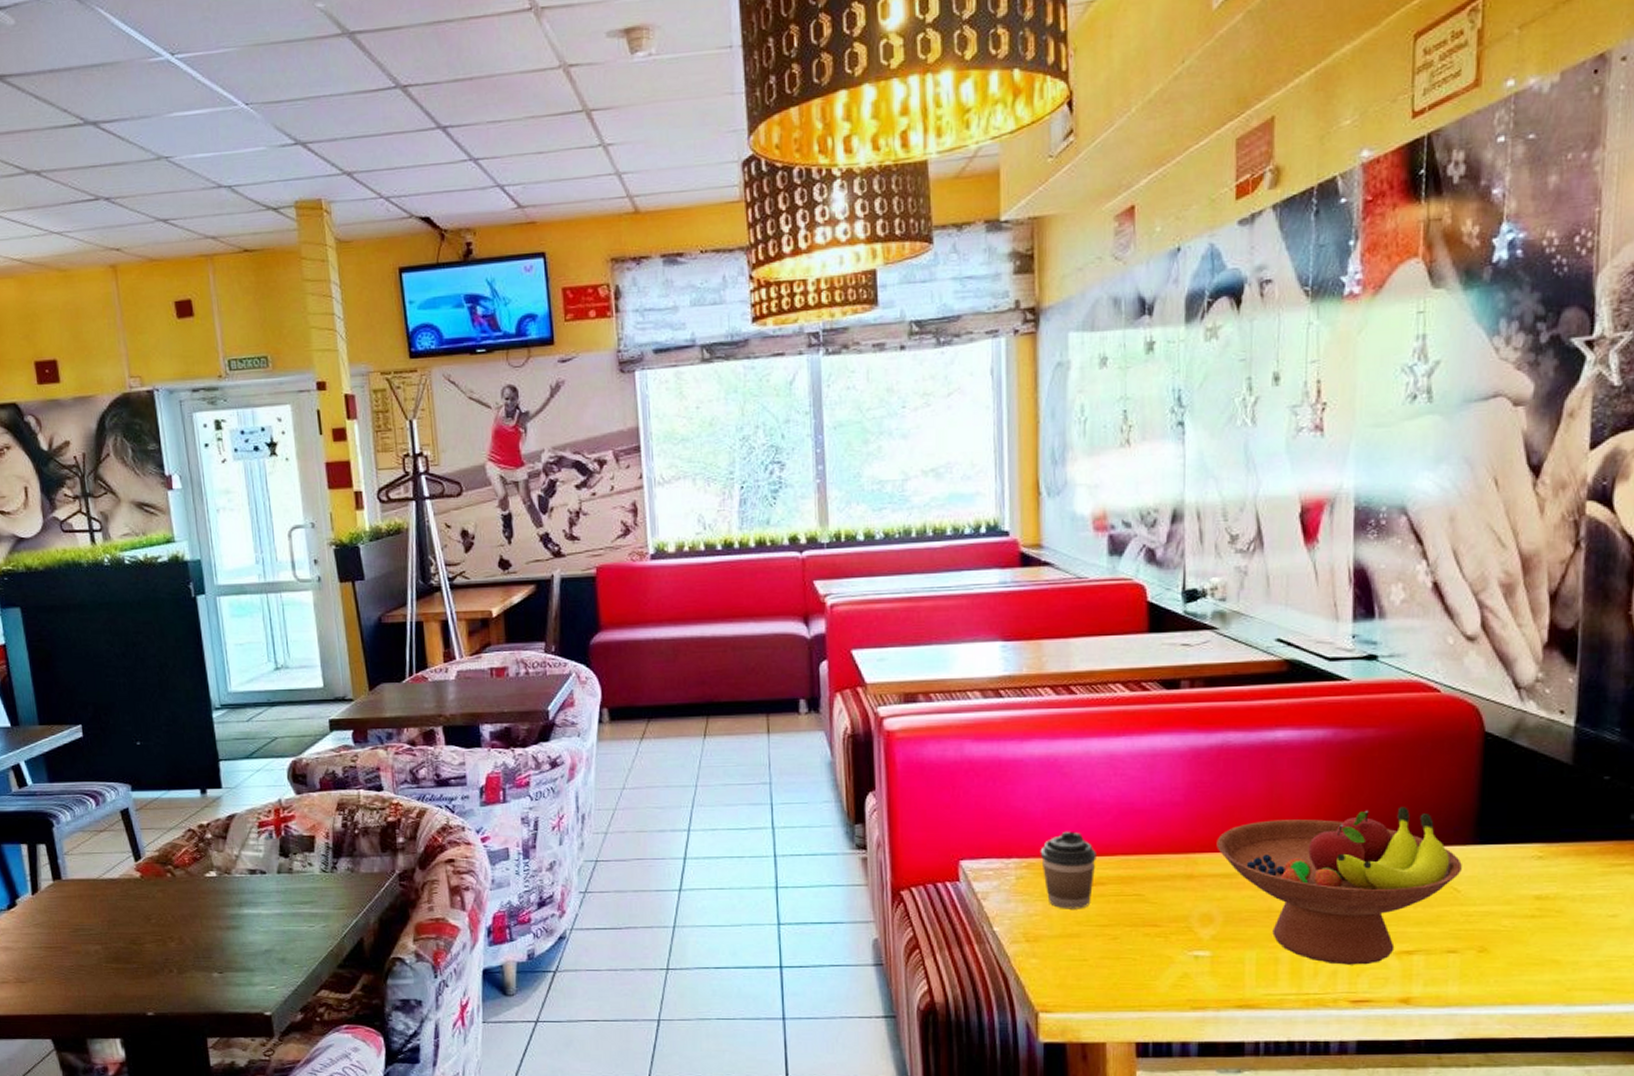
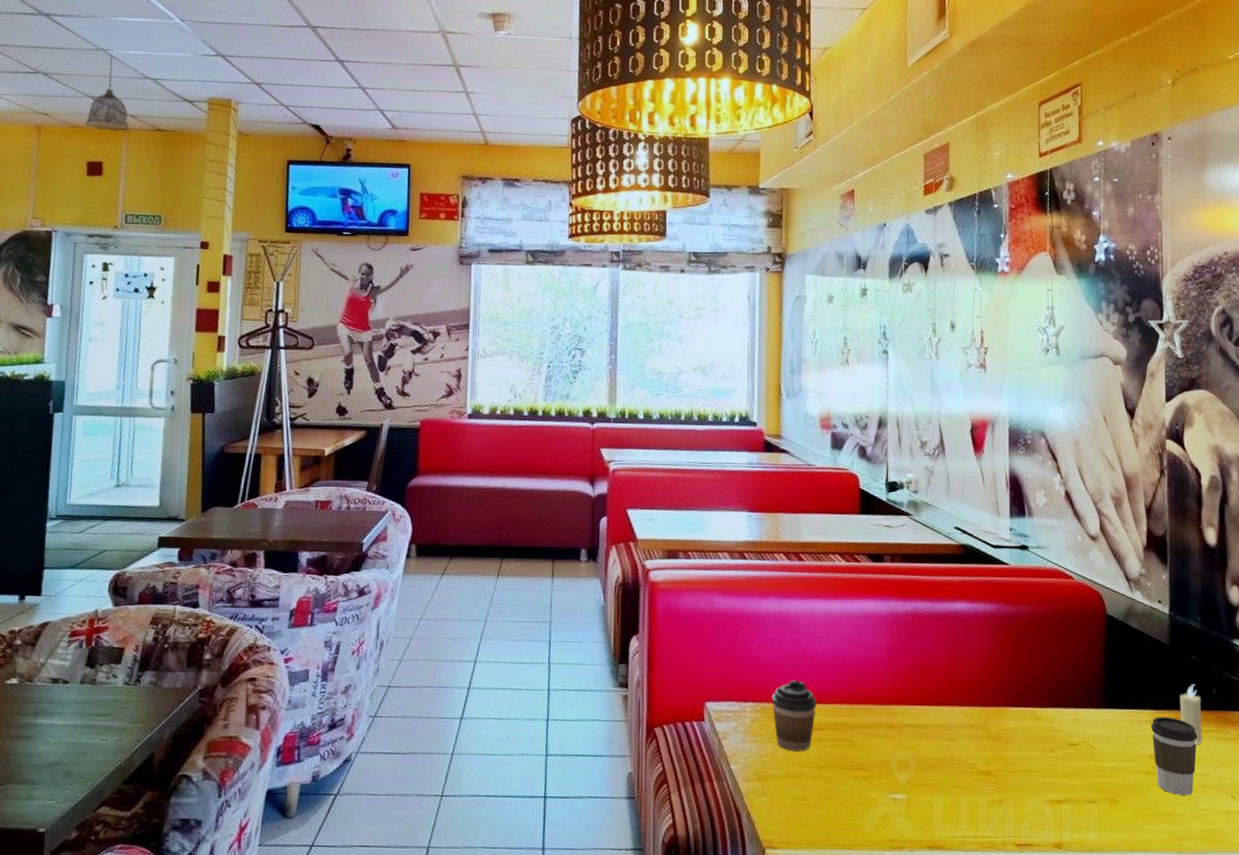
pendant lamp: none [163,164,213,261] -> present [85,55,130,132]
fruit bowl: present [1216,806,1462,965] -> none [911,673,1095,812]
coffee cup: none [1539,850,1605,940] -> present [1151,716,1198,796]
candle: none [1581,810,1614,882] -> present [1179,684,1202,746]

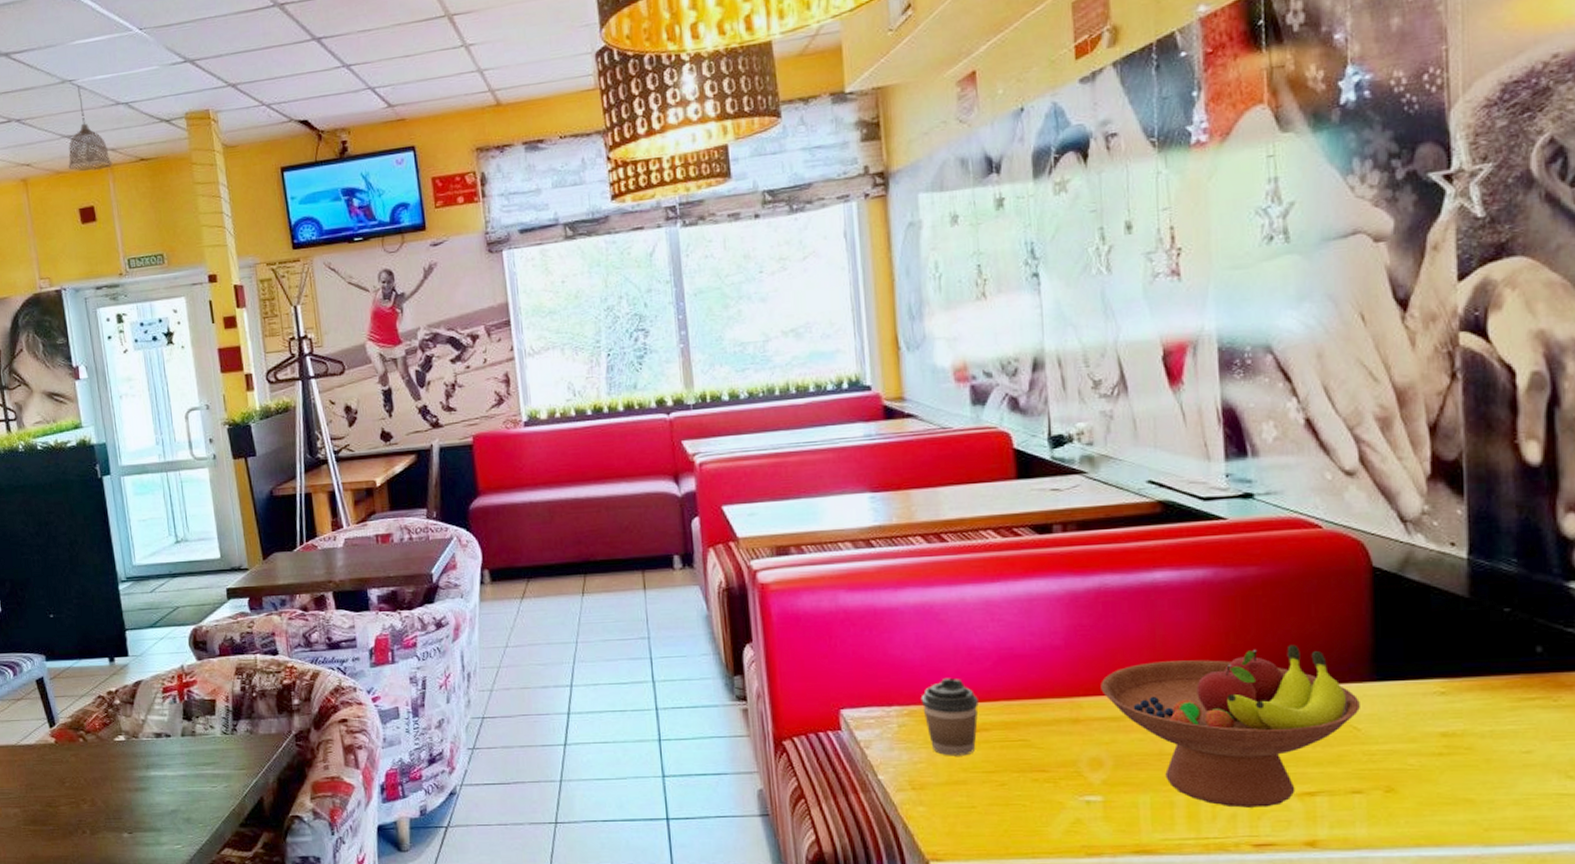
fruit bowl: none [911,673,1095,812] -> present [1100,644,1360,808]
coffee cup: present [1151,716,1198,796] -> none [1443,685,1514,778]
candle: present [1179,684,1202,746] -> none [1485,643,1521,718]

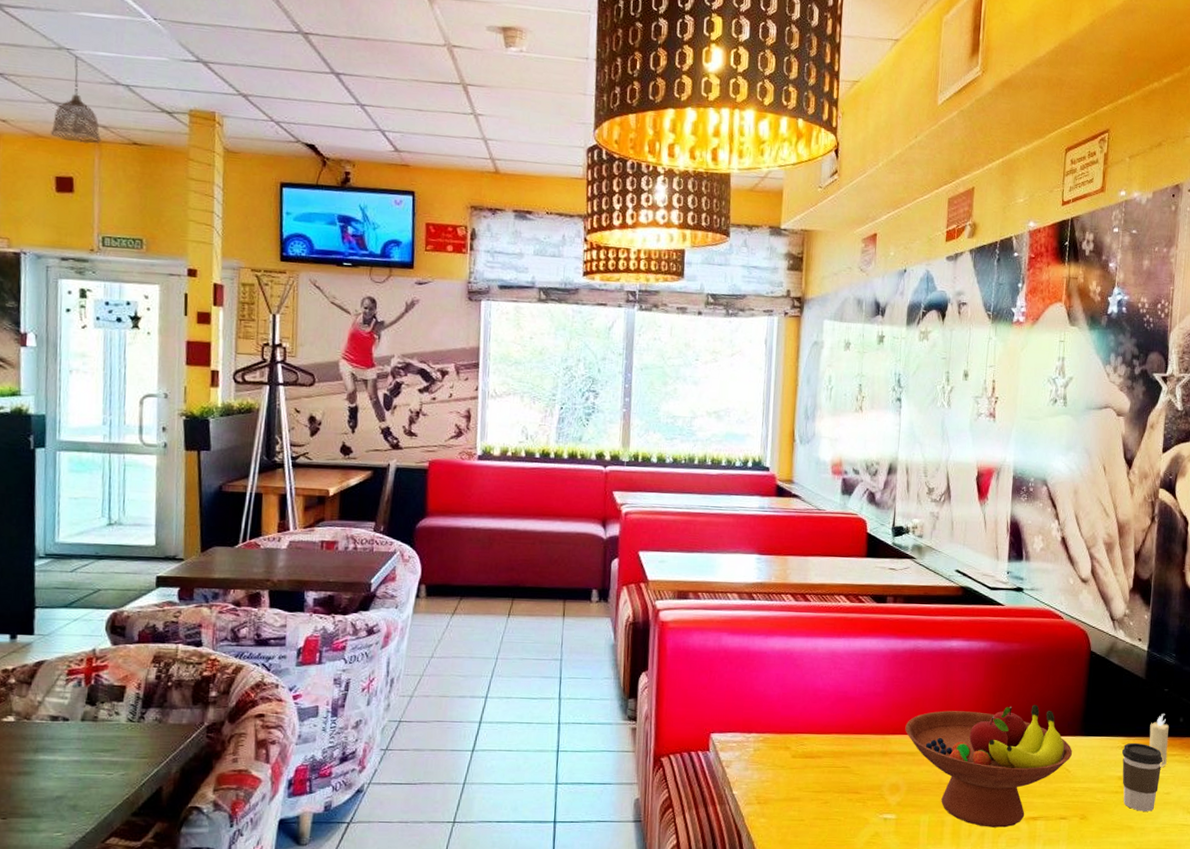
coffee cup: present [920,677,979,756] -> none [774,712,817,778]
coffee cup: none [1443,685,1514,778] -> present [1122,742,1163,812]
candle: none [1485,643,1521,718] -> present [1149,714,1170,768]

